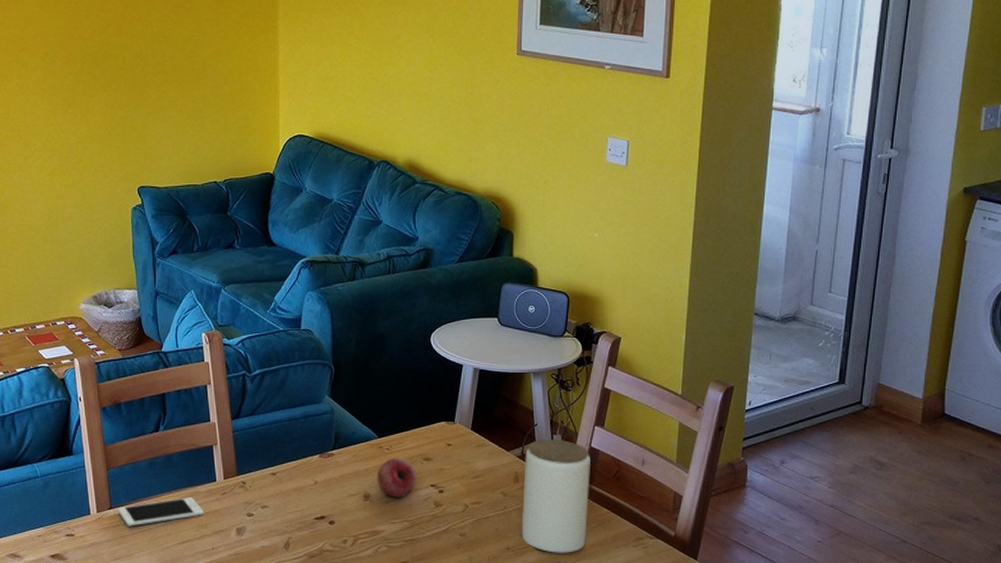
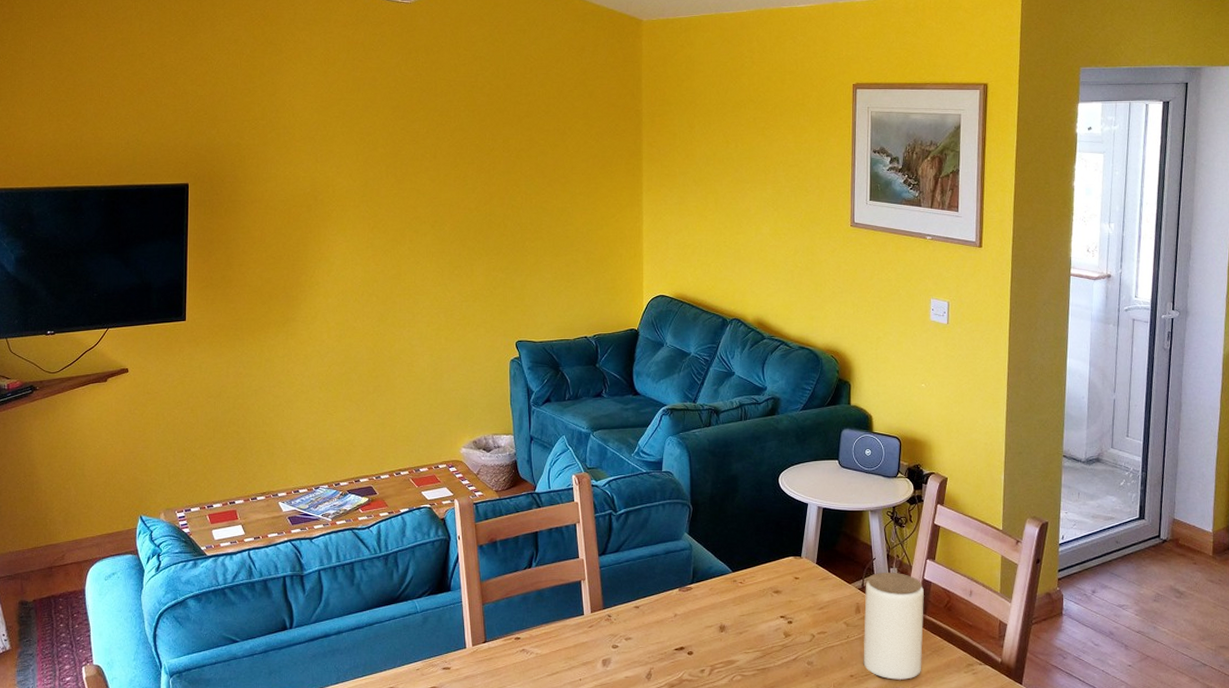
cell phone: present [118,497,205,527] -> none [492,630,573,659]
fruit: present [377,458,416,498] -> none [731,591,767,629]

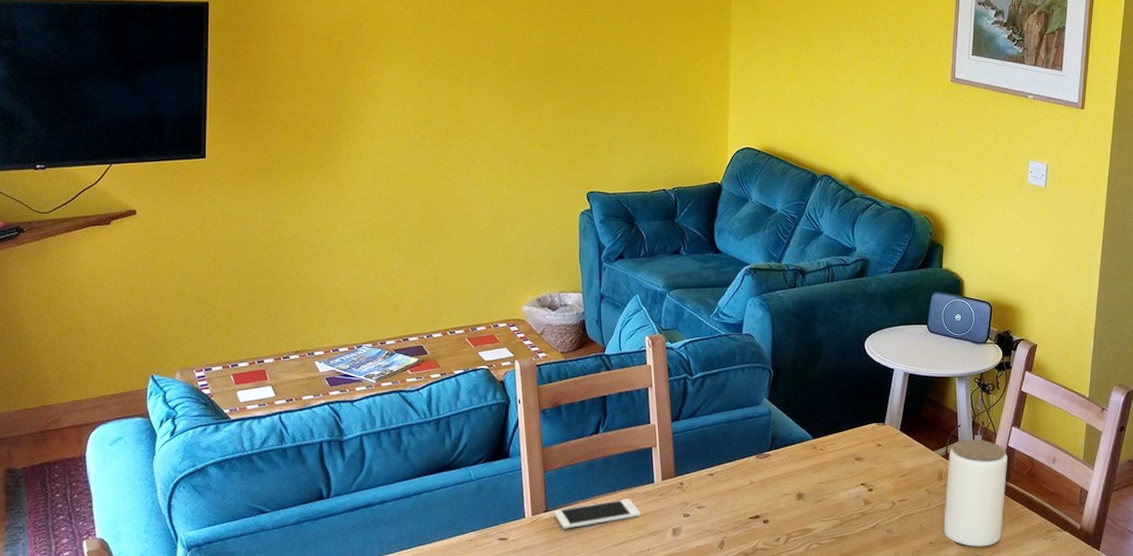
cell phone: none [492,630,573,659] -> present [554,499,642,529]

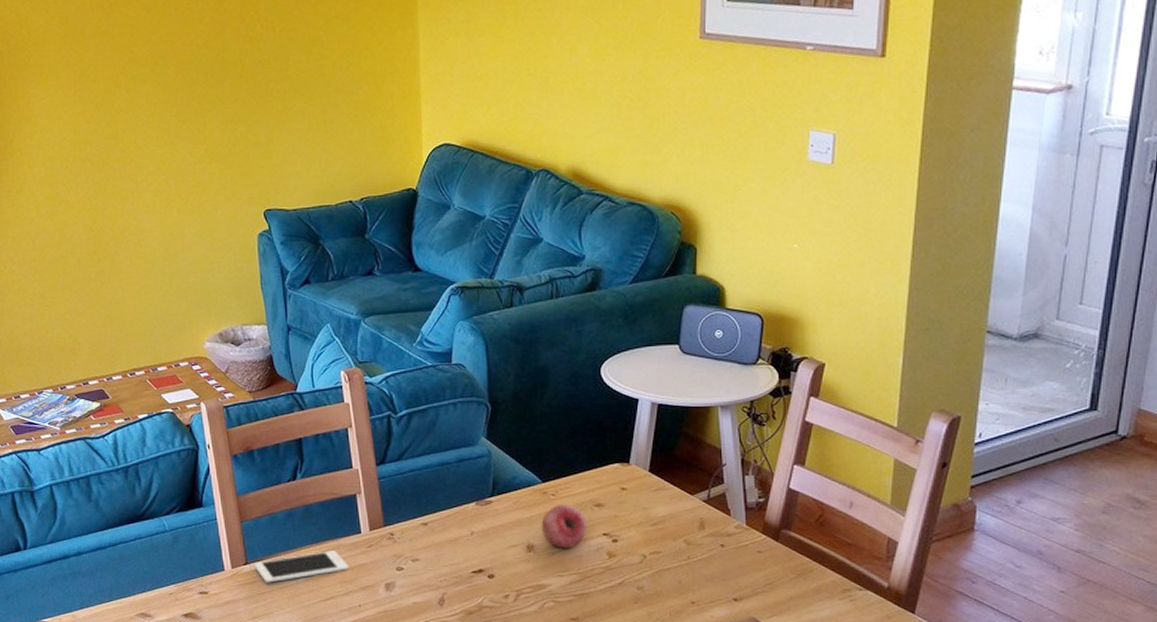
fruit: none [810,458,848,497] -> present [541,504,586,549]
jar: present [943,439,1007,547] -> none [708,480,789,607]

